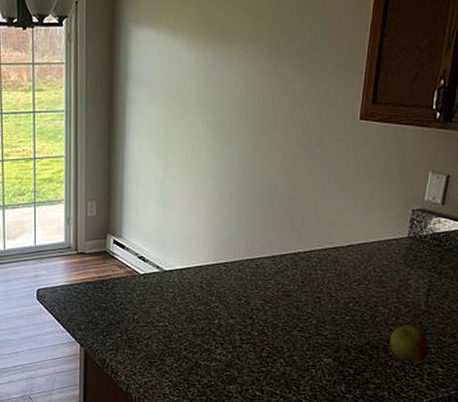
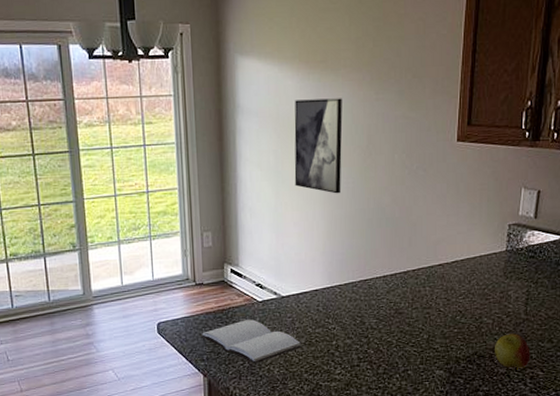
book: none [78,292,184,337] -> present [199,319,304,364]
wall art: none [184,71,238,169] -> present [294,98,343,194]

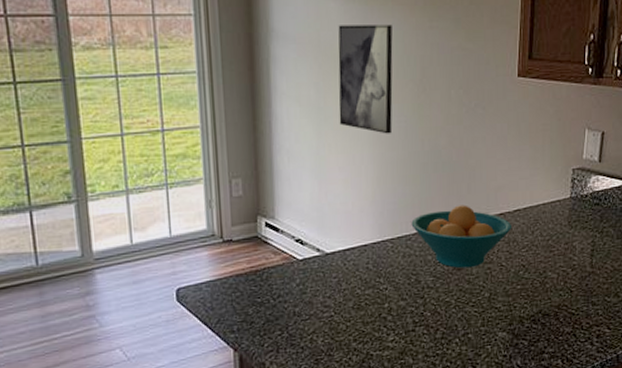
book: present [199,319,304,364] -> none [228,281,351,334]
fruit bowl: none [357,256,450,313] -> present [411,205,513,269]
apple: present [495,333,530,368] -> none [560,288,597,327]

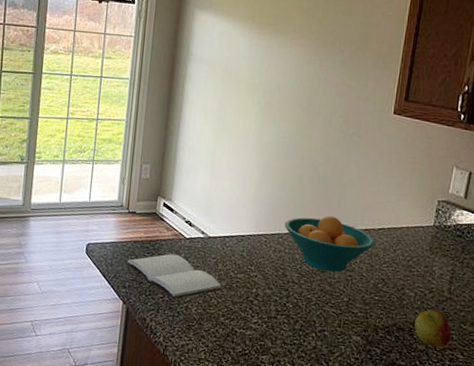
book: none [228,281,351,334] -> present [125,254,224,299]
wall art: present [338,24,393,134] -> none [234,55,288,147]
apple: none [560,288,597,327] -> present [414,310,452,348]

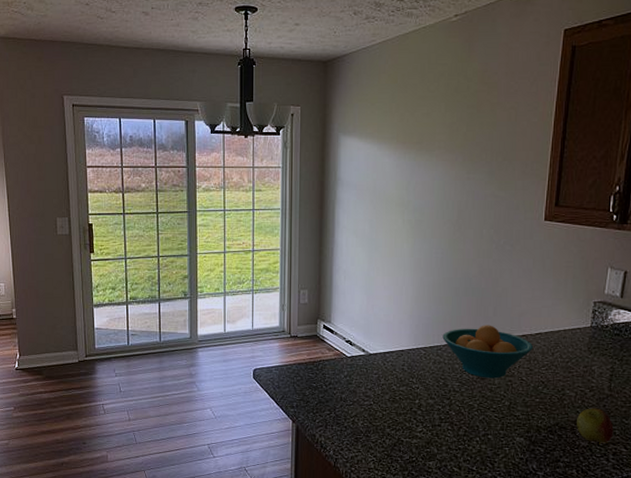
book: present [125,254,224,299] -> none [291,373,388,415]

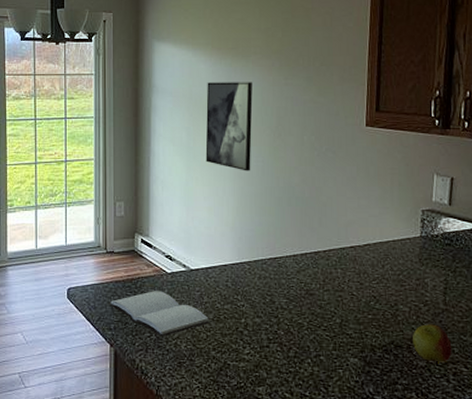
book: none [291,373,388,415] -> present [108,291,212,337]
wall art: none [387,176,435,263] -> present [205,82,253,171]
fruit bowl: present [442,325,534,379] -> none [267,236,363,294]

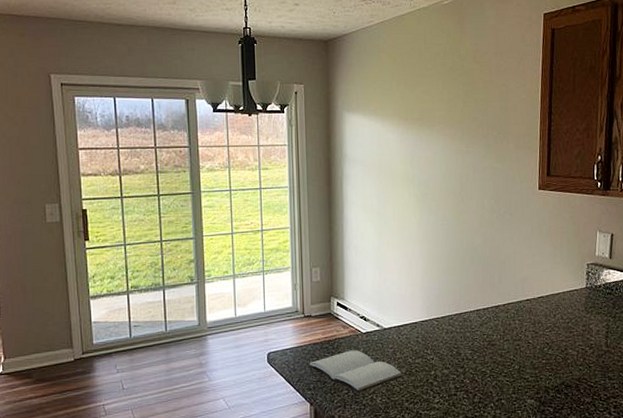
wall art: present [205,82,253,171] -> none [395,150,438,235]
apple: present [413,324,452,362] -> none [580,364,613,398]

